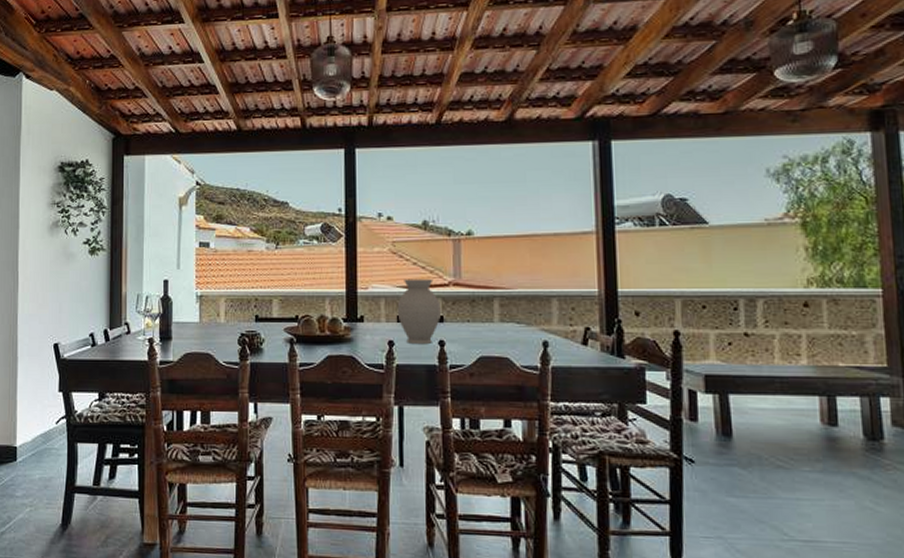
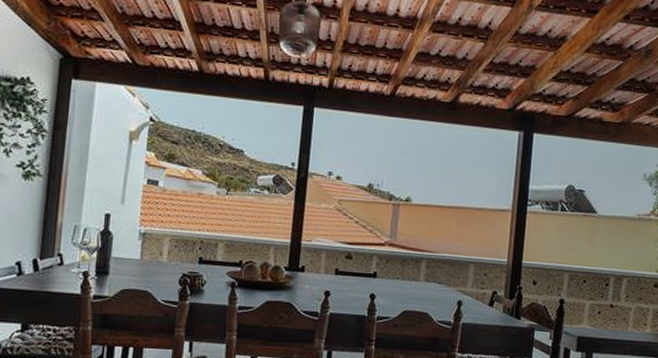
vase: present [397,278,442,345] -> none [336,235,376,297]

